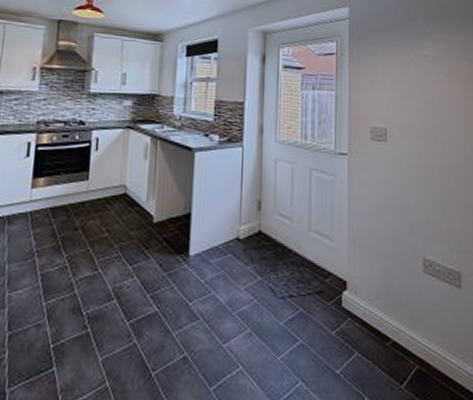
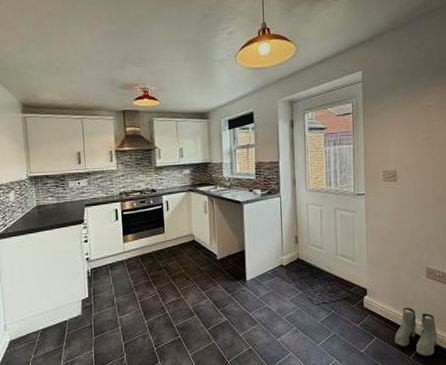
boots: none [381,311,438,386] -> present [394,307,438,356]

